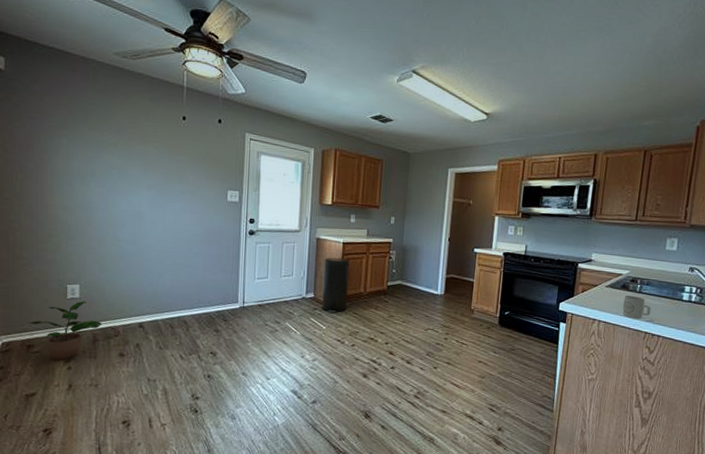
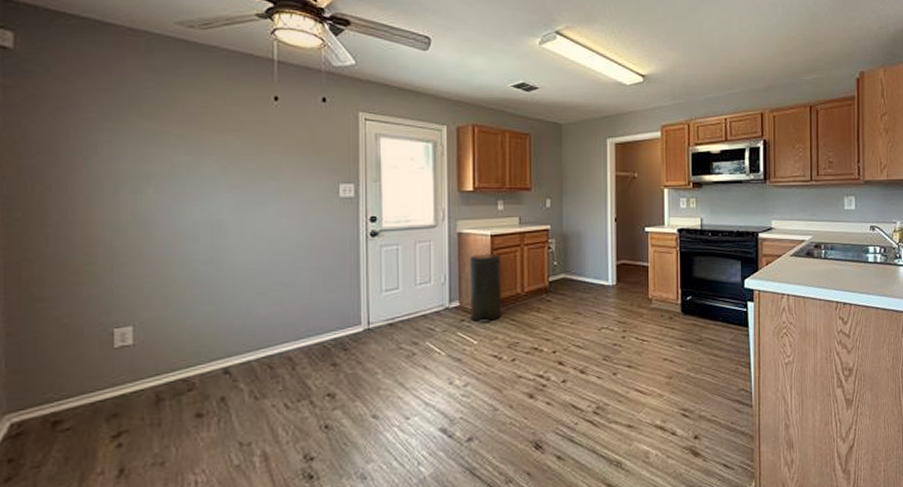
potted plant: present [29,301,101,361] -> none [54,348,167,438]
mug: present [622,296,651,320] -> none [810,263,839,289]

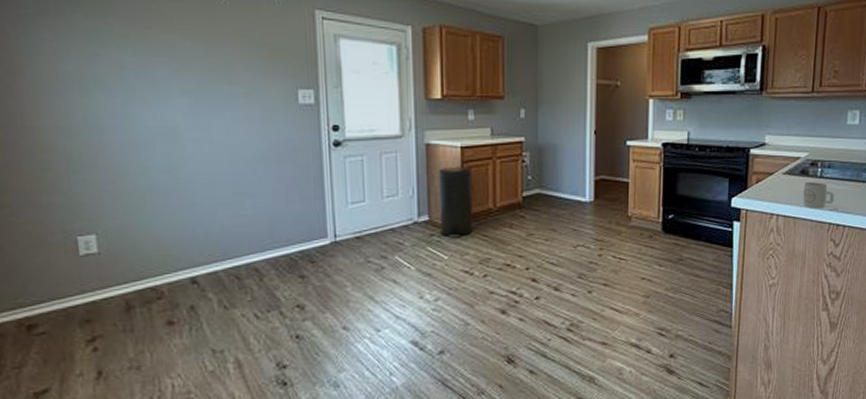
mug: none [810,263,839,289] -> present [803,182,835,209]

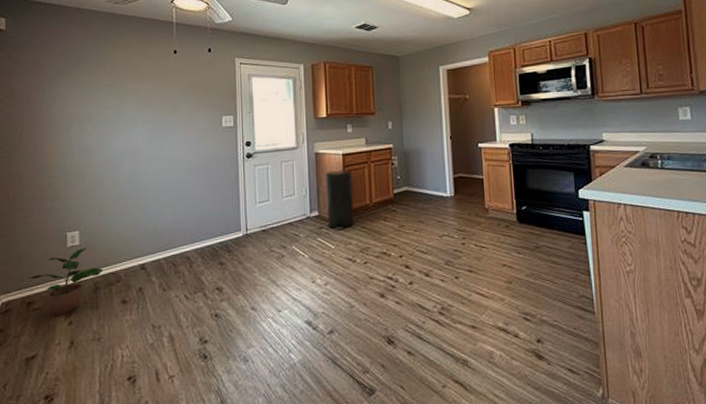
potted plant: none [25,256,136,342] -> present [29,247,102,316]
mug: present [803,182,835,209] -> none [646,173,679,198]

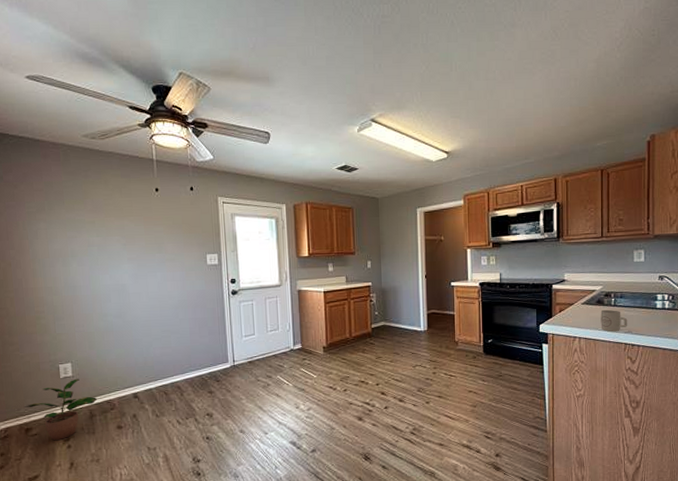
pedal bin: present [326,170,354,230] -> none [308,306,335,361]
mug: none [646,173,679,198] -> present [600,310,628,332]

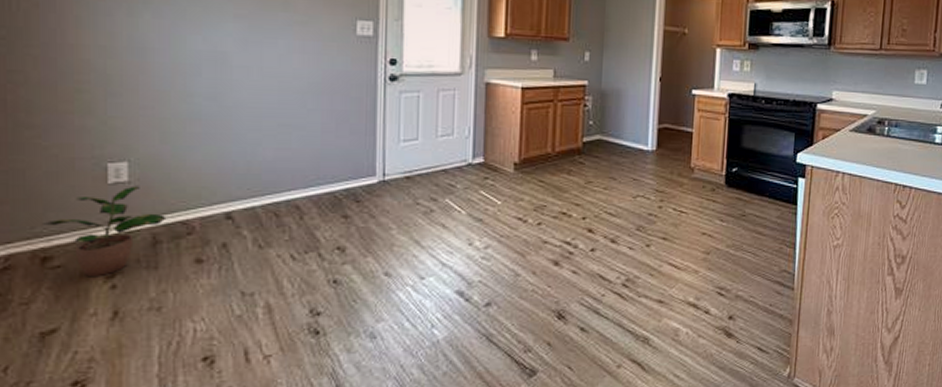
mug: present [600,310,628,332] -> none [869,141,901,169]

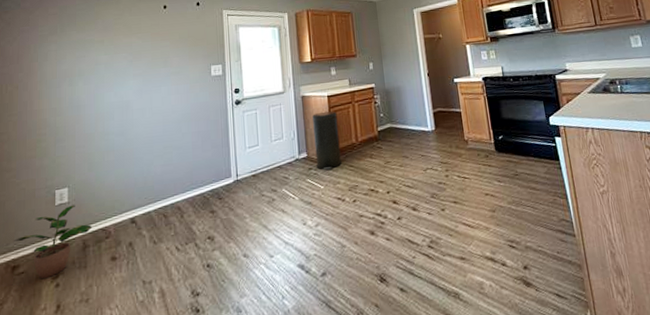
pedal bin: none [495,107,532,182] -> present [312,111,342,170]

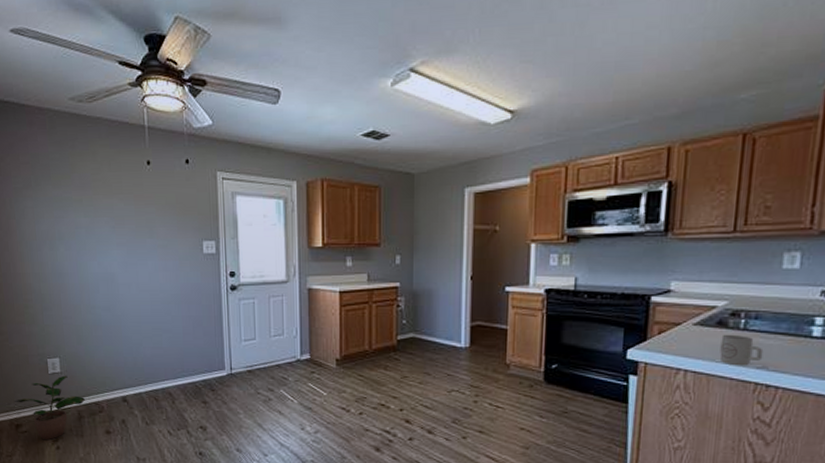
pedal bin: present [312,111,342,170] -> none [320,309,349,376]
mug: none [609,97,639,121] -> present [719,335,764,366]

